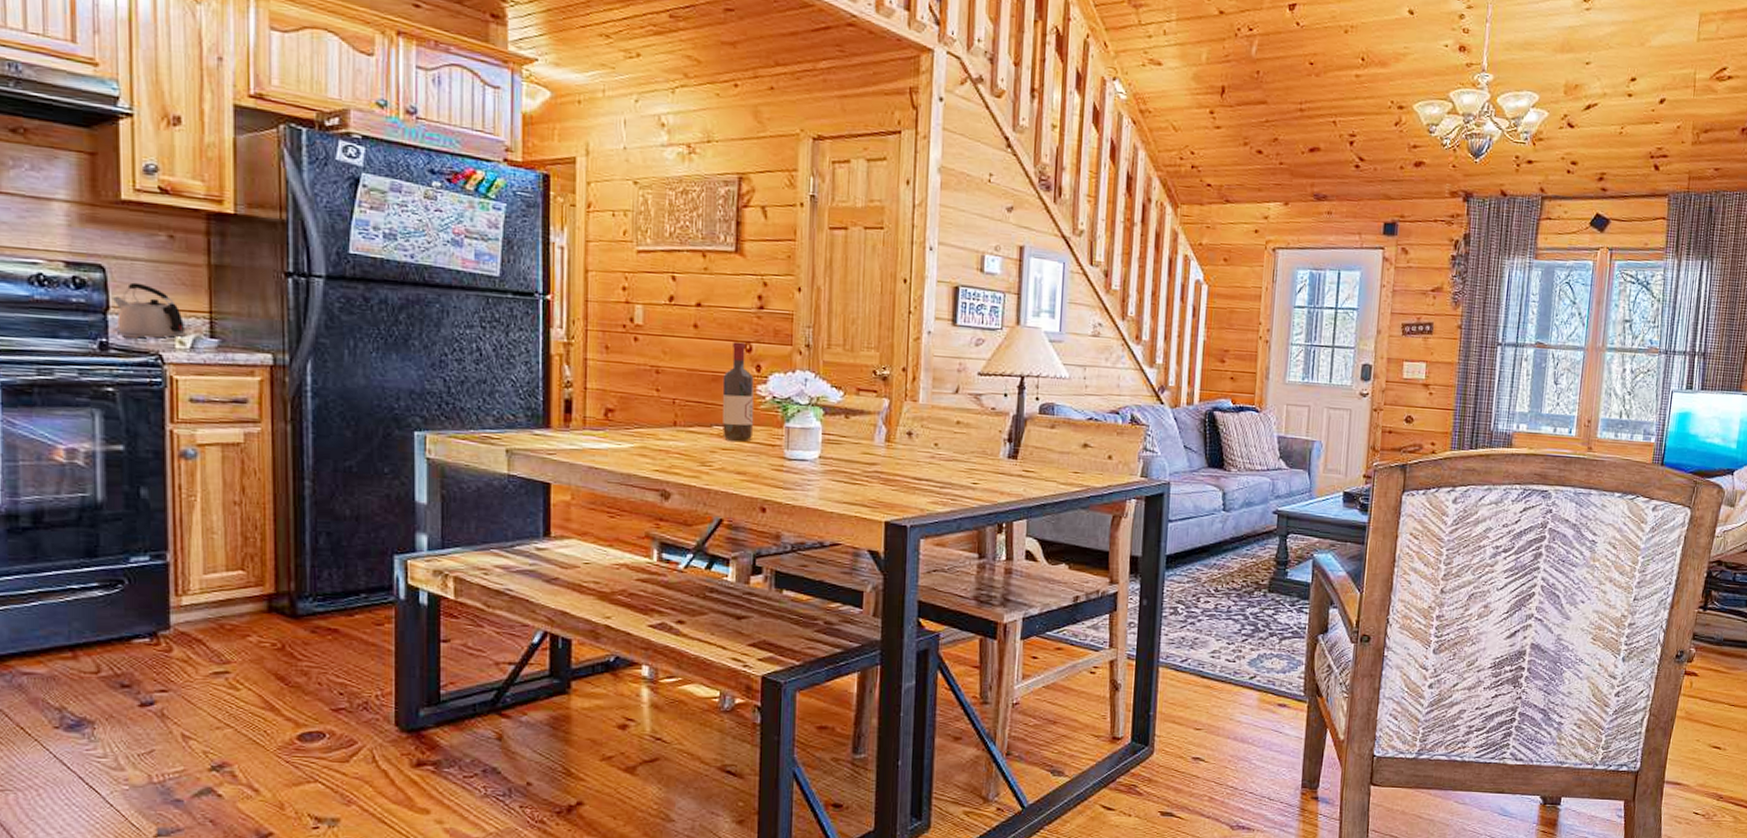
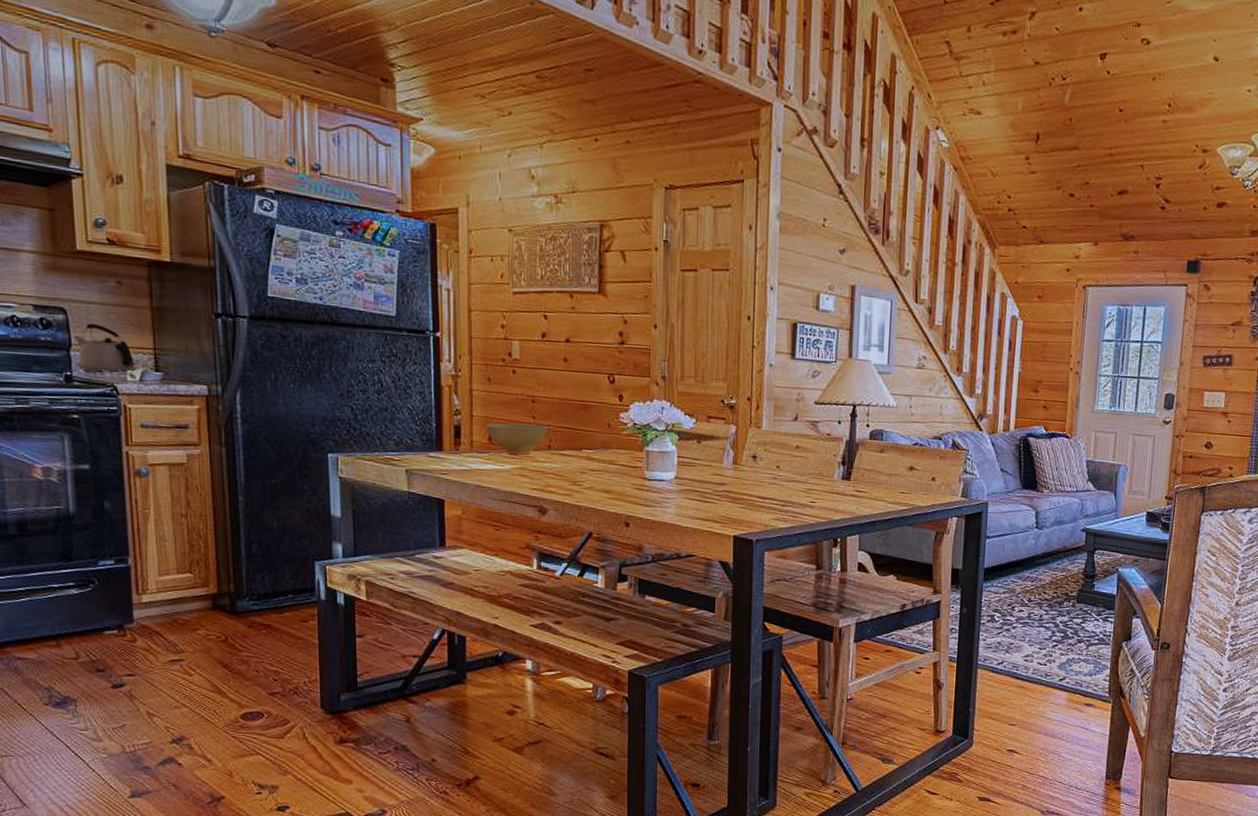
bowl: none [601,396,675,432] -> present [485,423,549,455]
wine bottle: present [722,342,754,443] -> none [589,374,618,464]

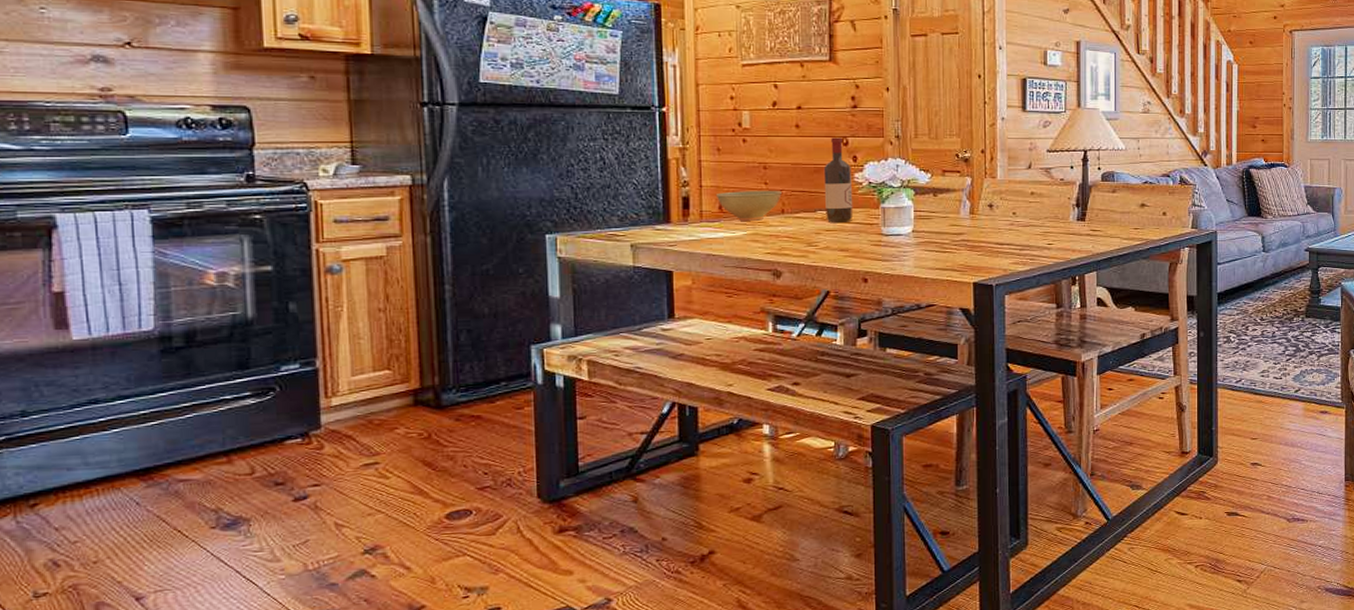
kettle: present [73,323,135,372] -> none [257,120,329,169]
wine bottle: none [589,374,618,464] -> present [823,137,854,224]

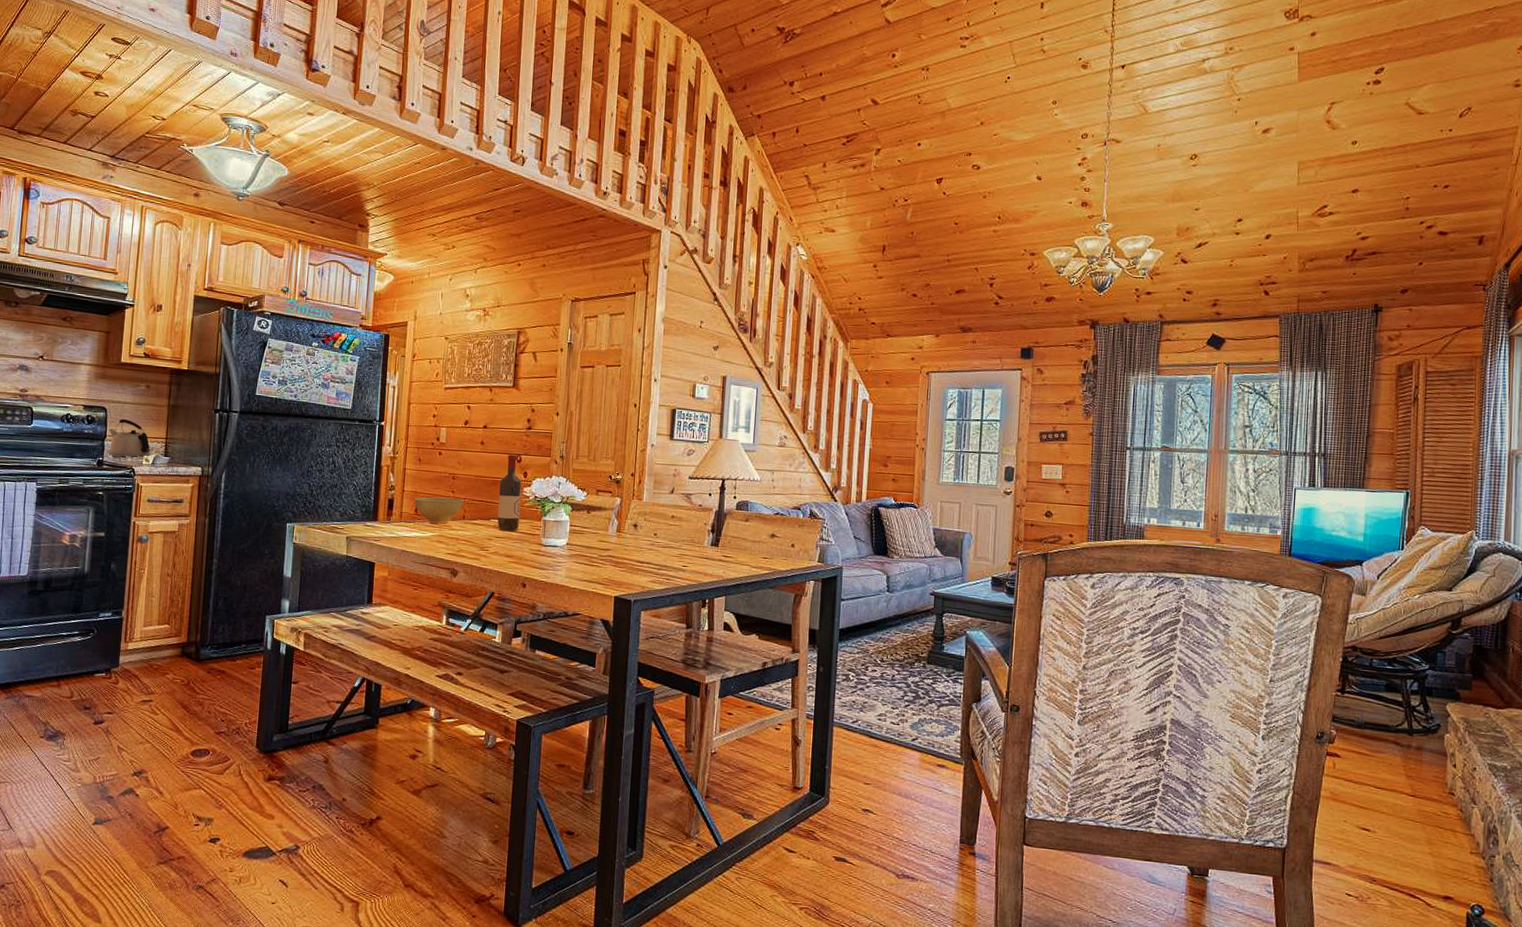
kettle: none [257,120,329,169] -> present [108,418,150,457]

